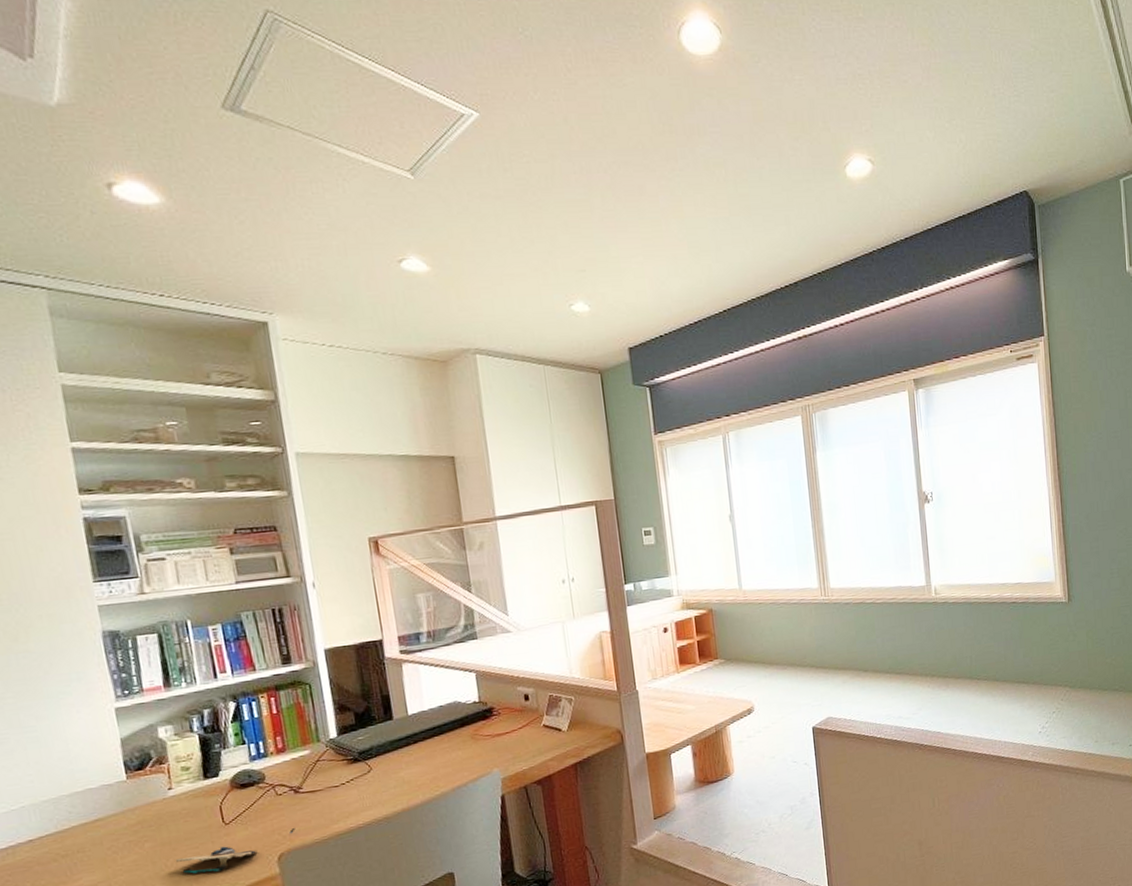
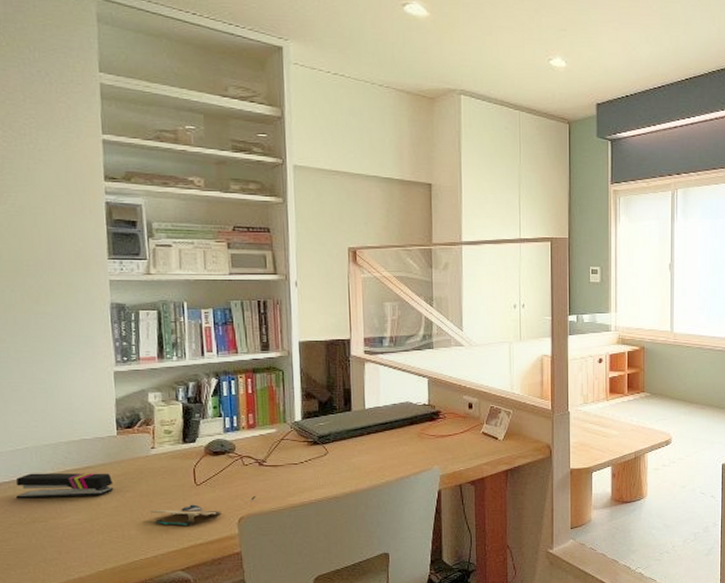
stapler: none [14,824,130,867] -> present [15,472,114,499]

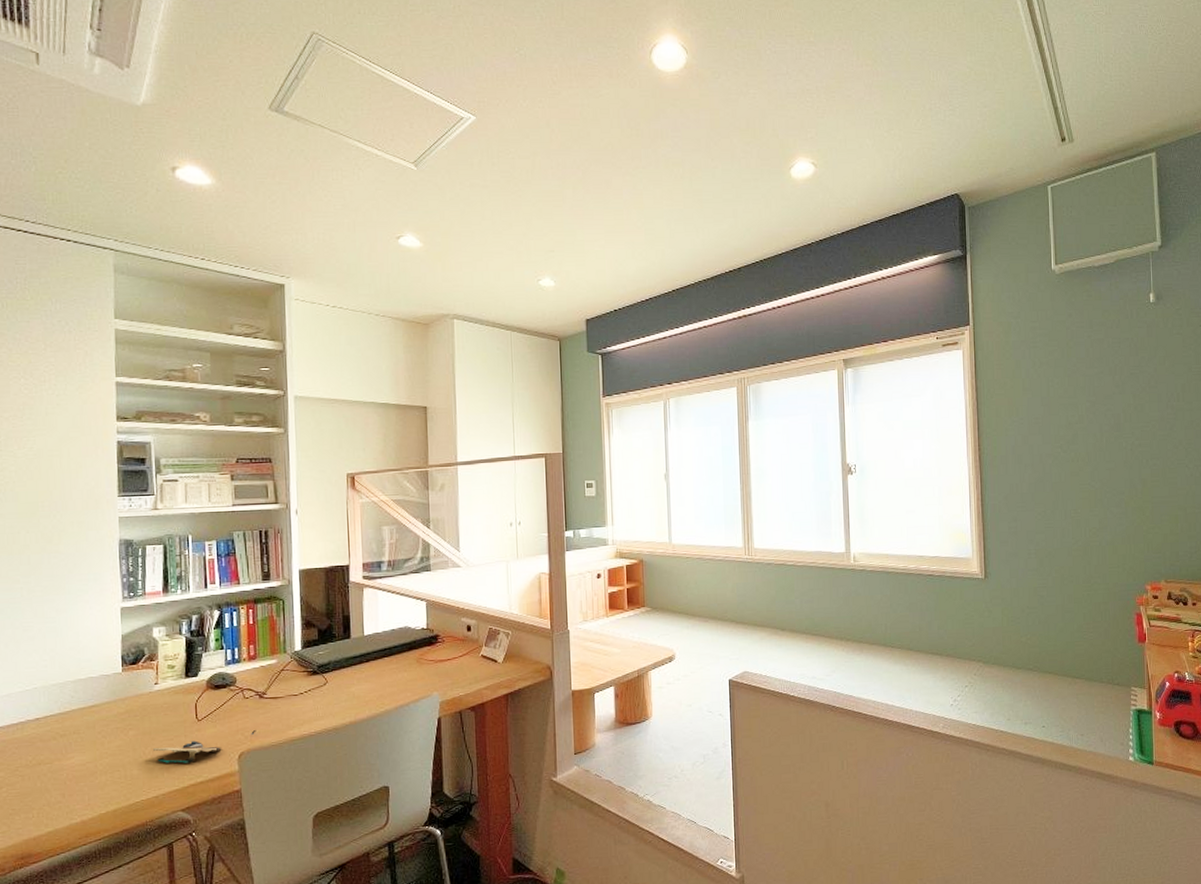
stapler: present [15,472,114,499] -> none [23,711,118,741]

